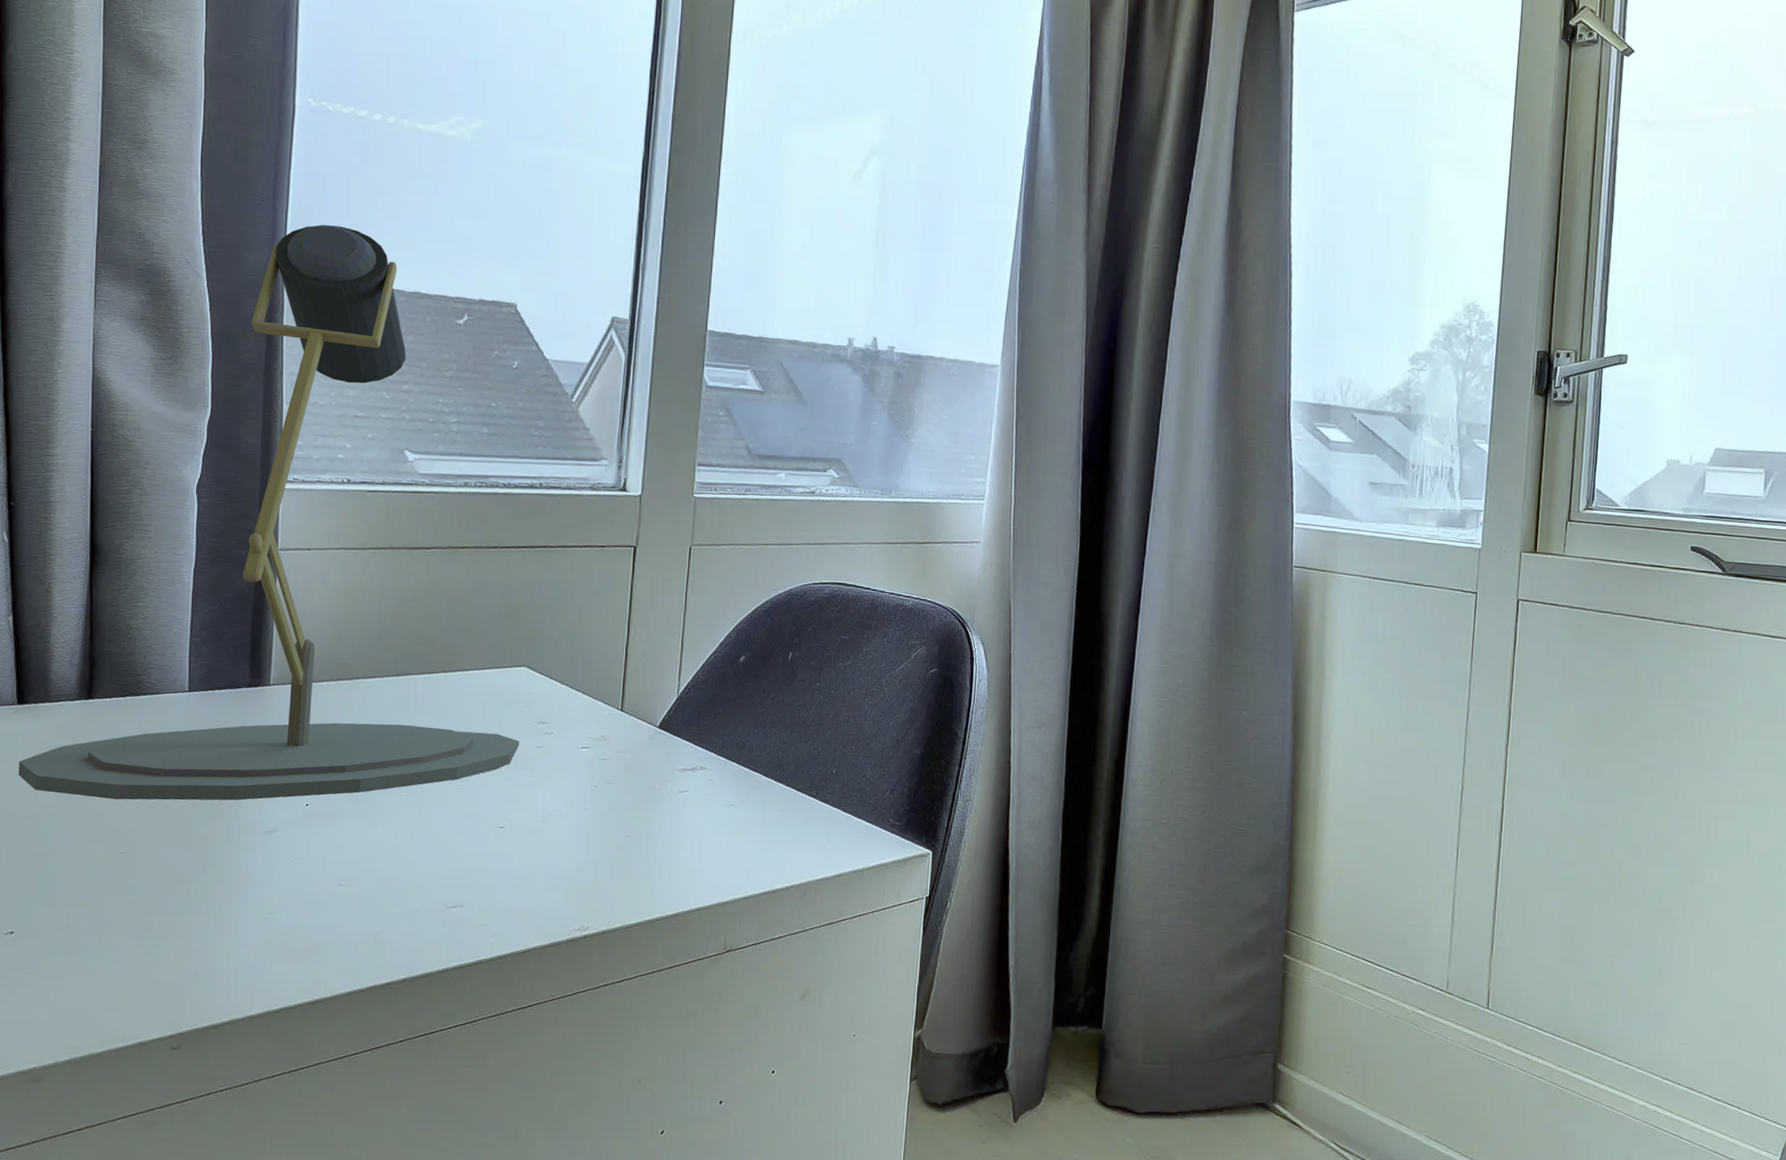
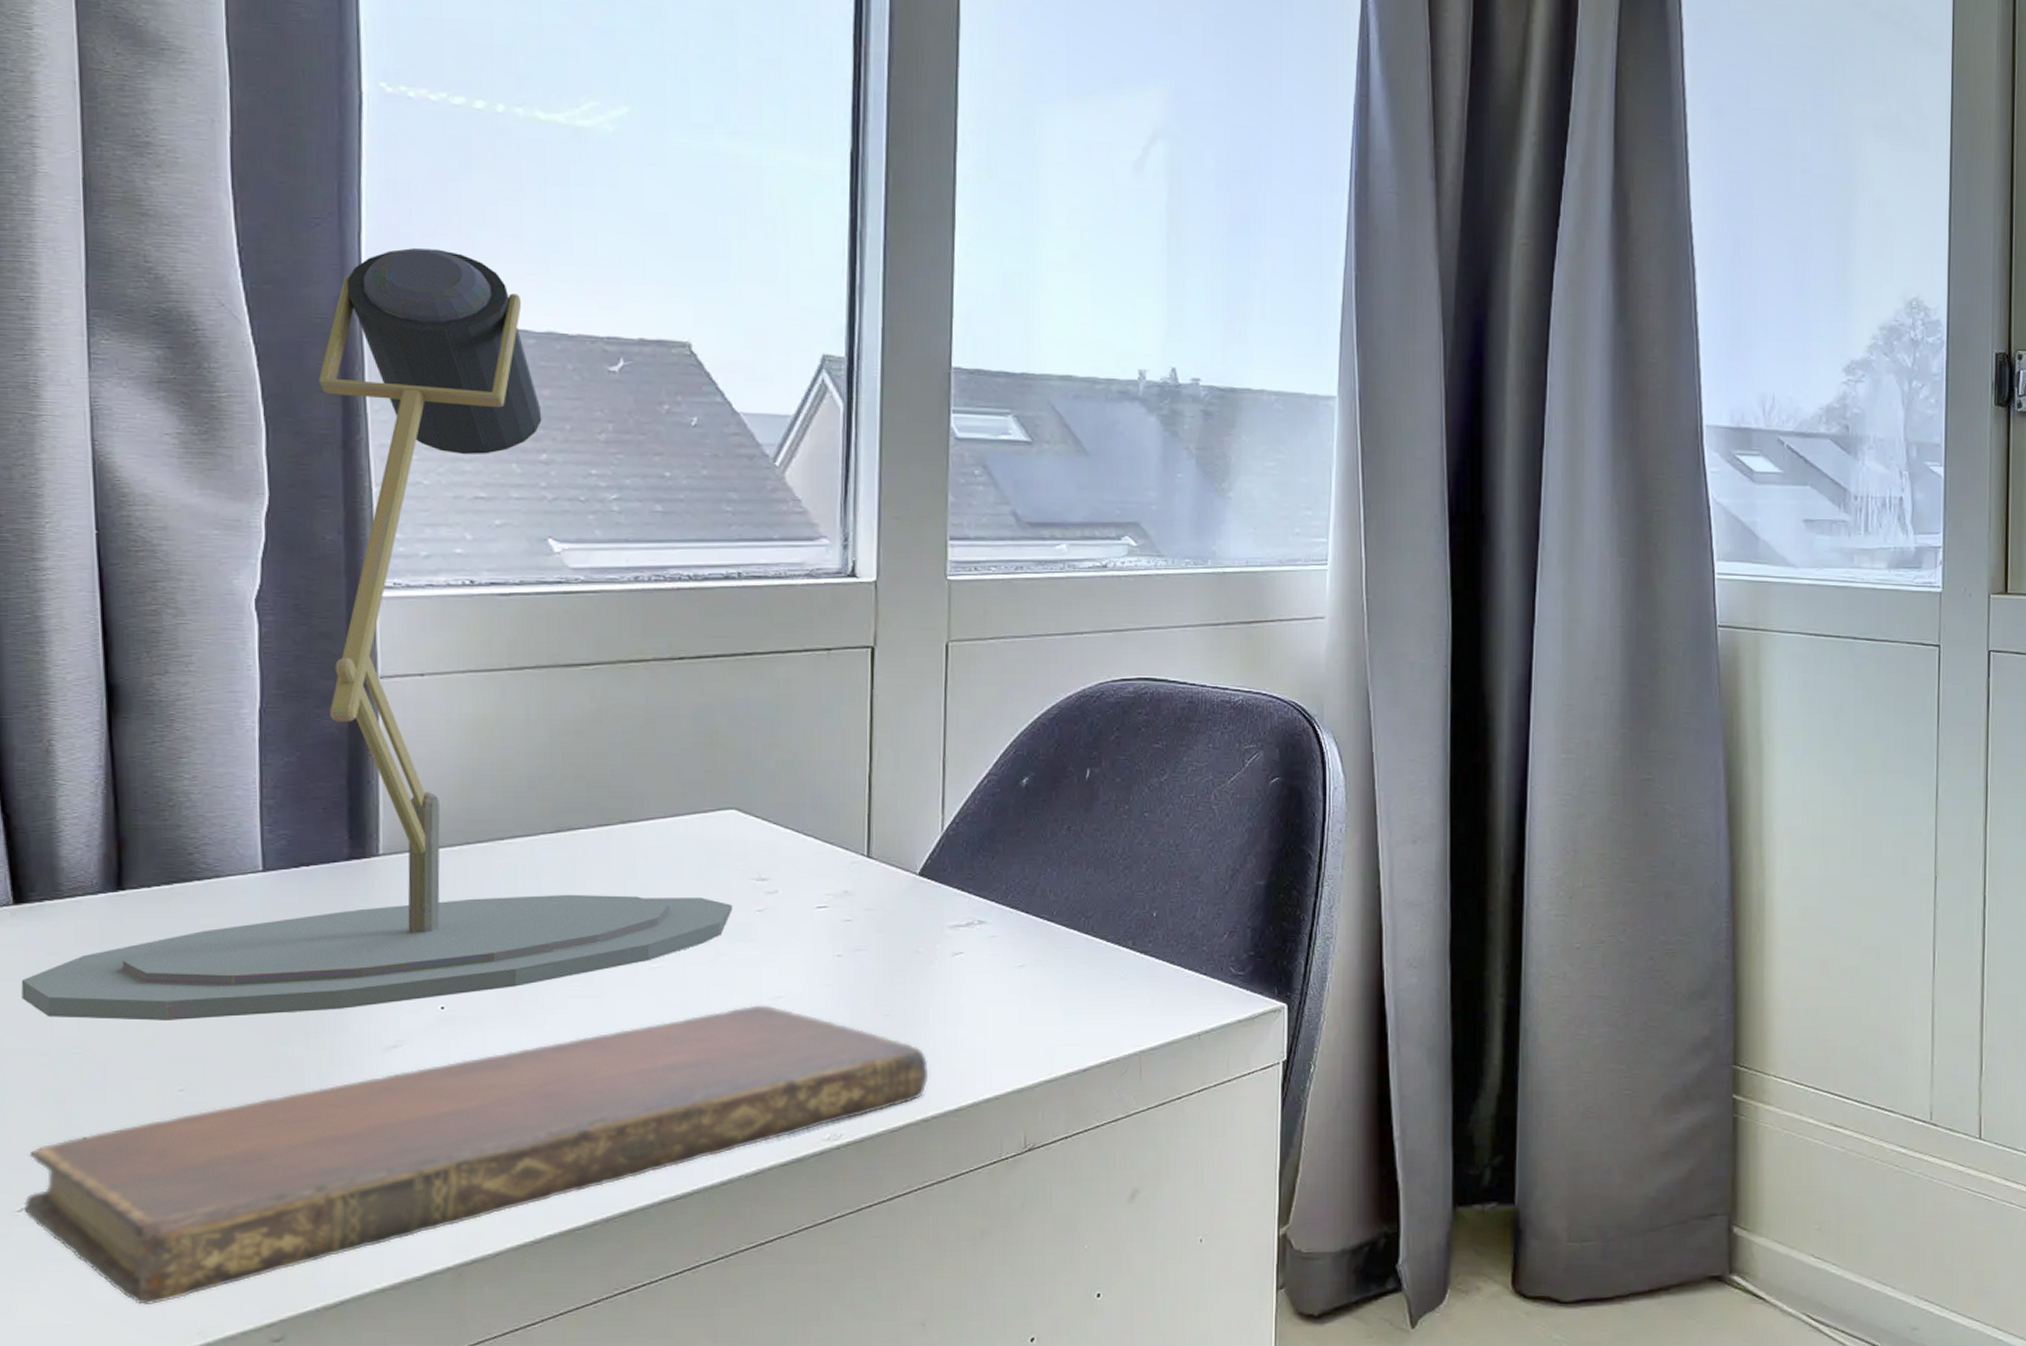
notebook: none [9,820,656,1013] -> present [23,1005,929,1306]

